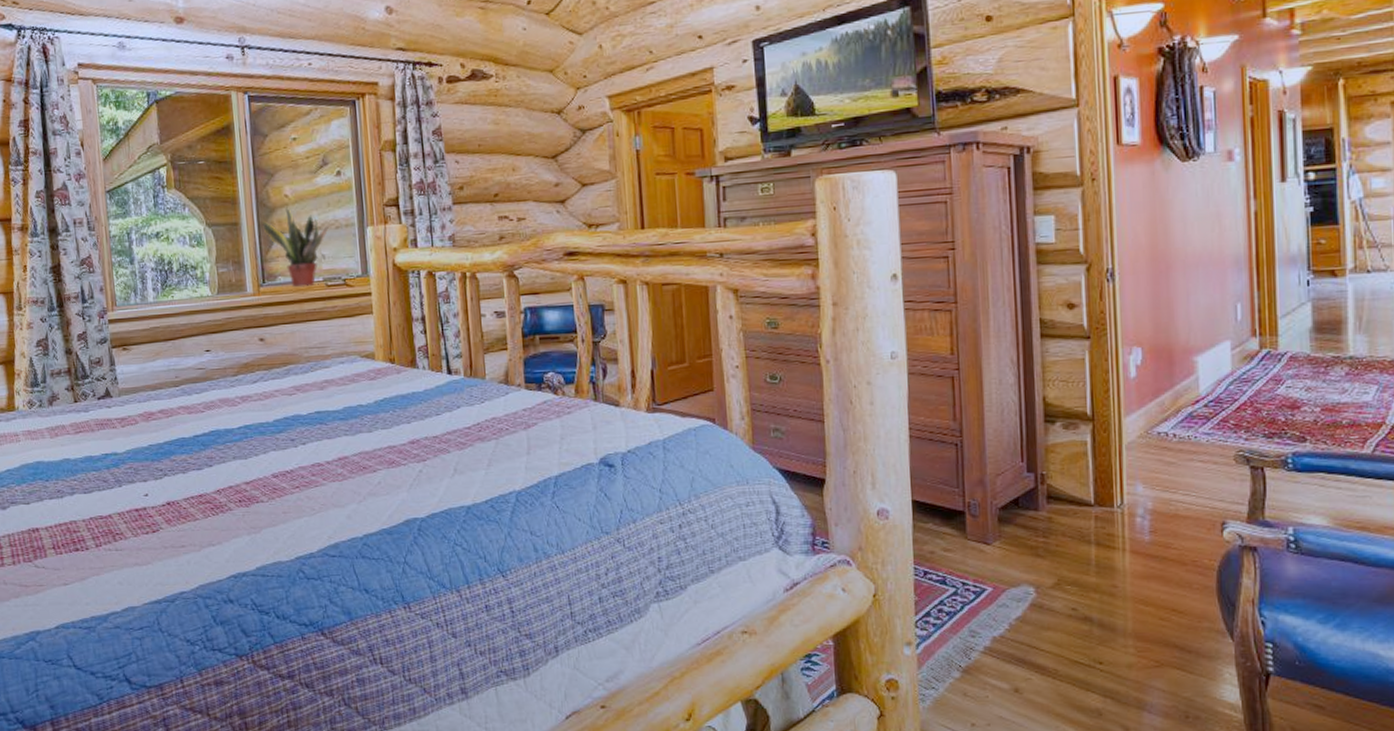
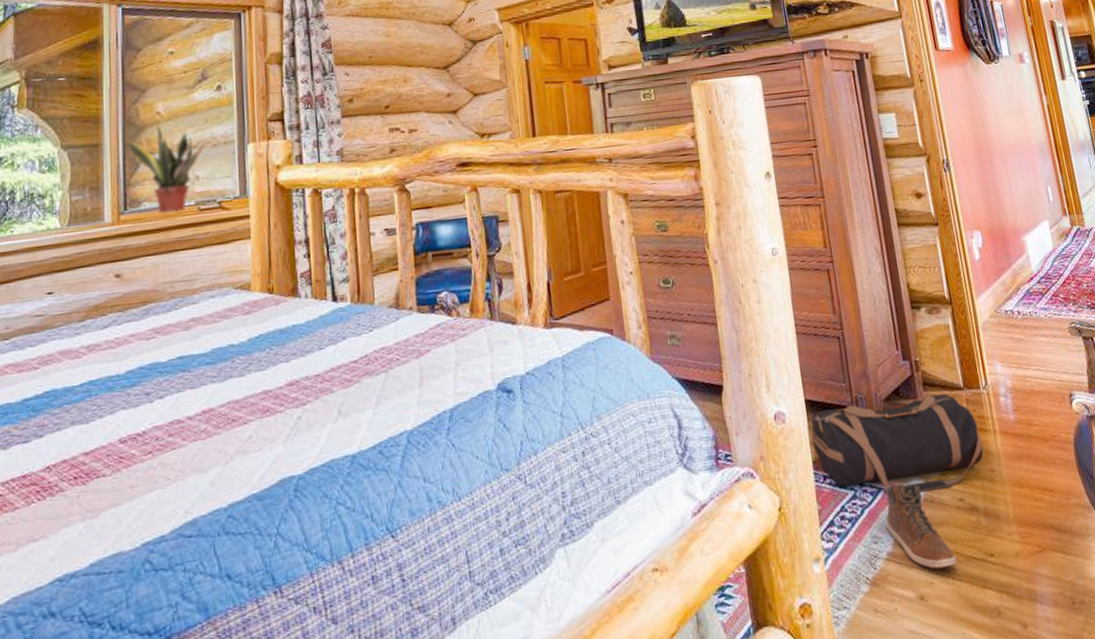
duffel bag: none [915,507,1108,598] -> present [811,393,984,492]
boot: none [987,588,1060,668] -> present [886,484,957,570]

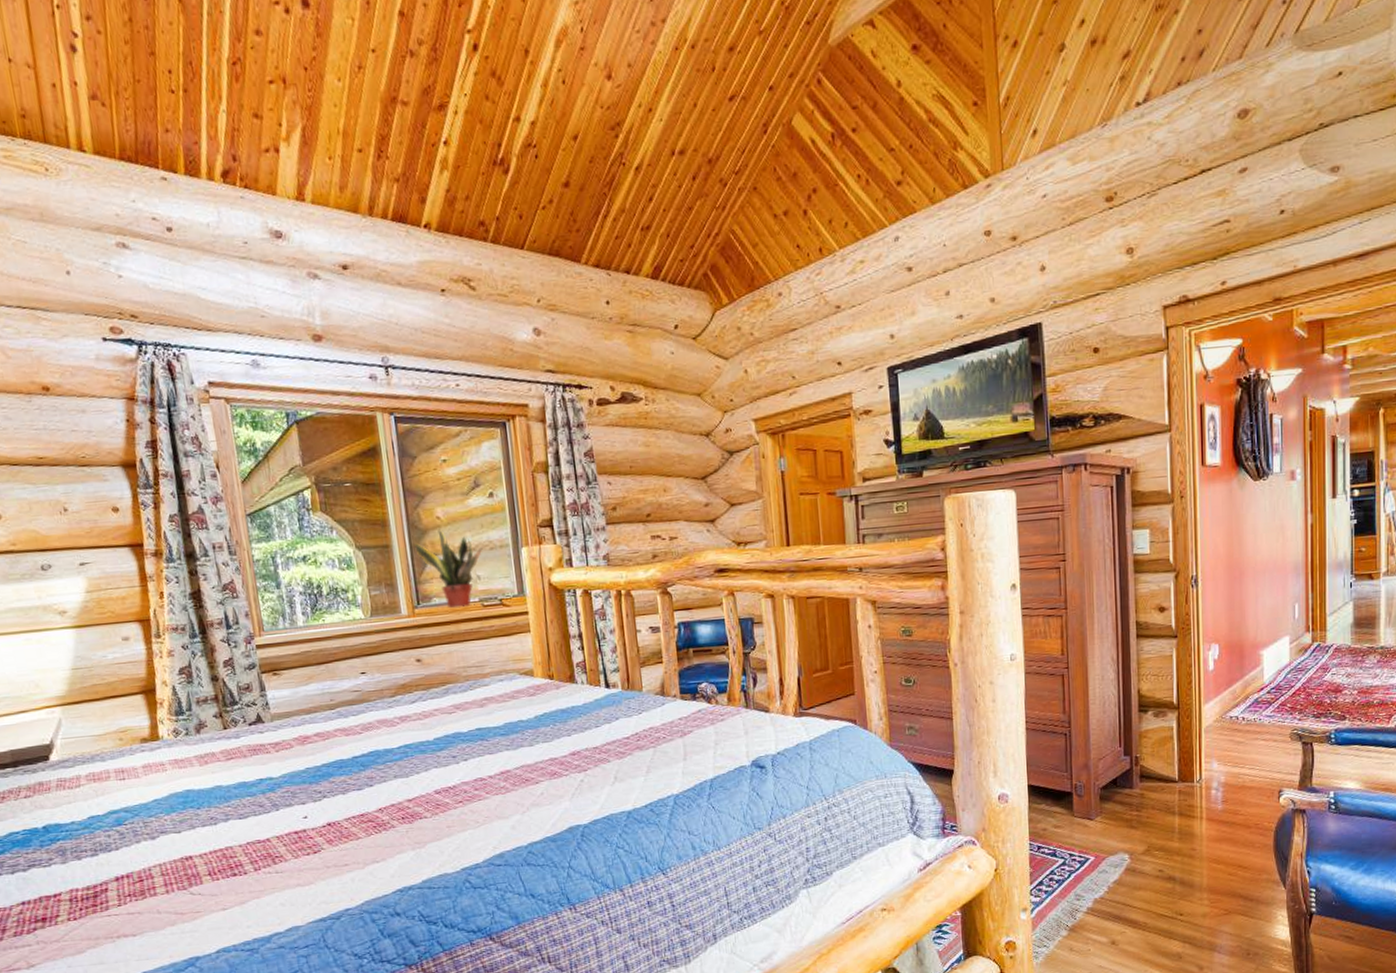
duffel bag: present [811,393,984,492] -> none [1030,784,1188,863]
boot: present [886,484,957,570] -> none [1090,856,1149,923]

